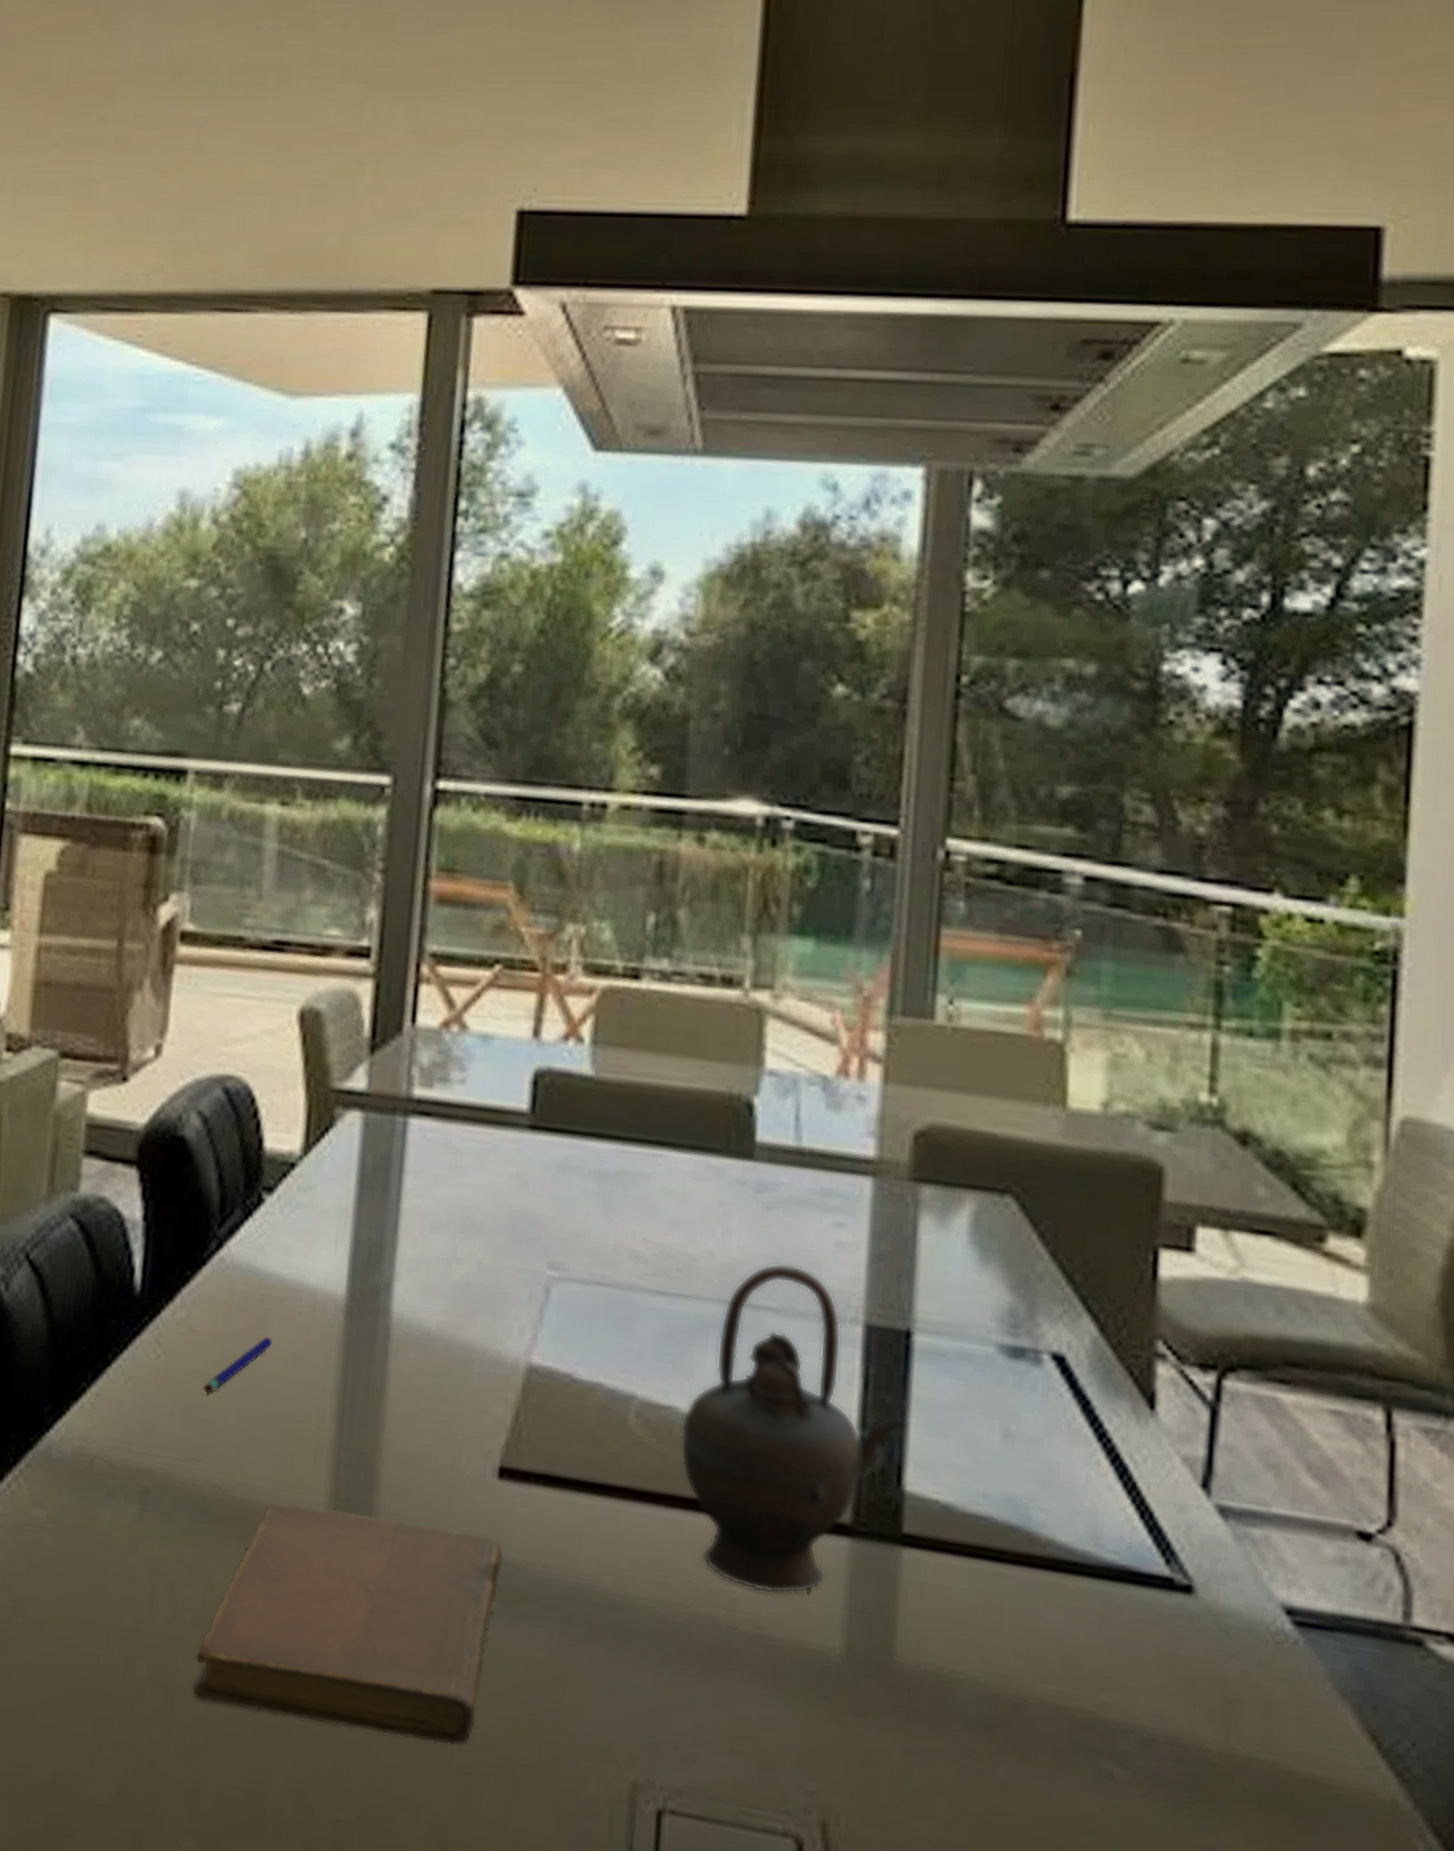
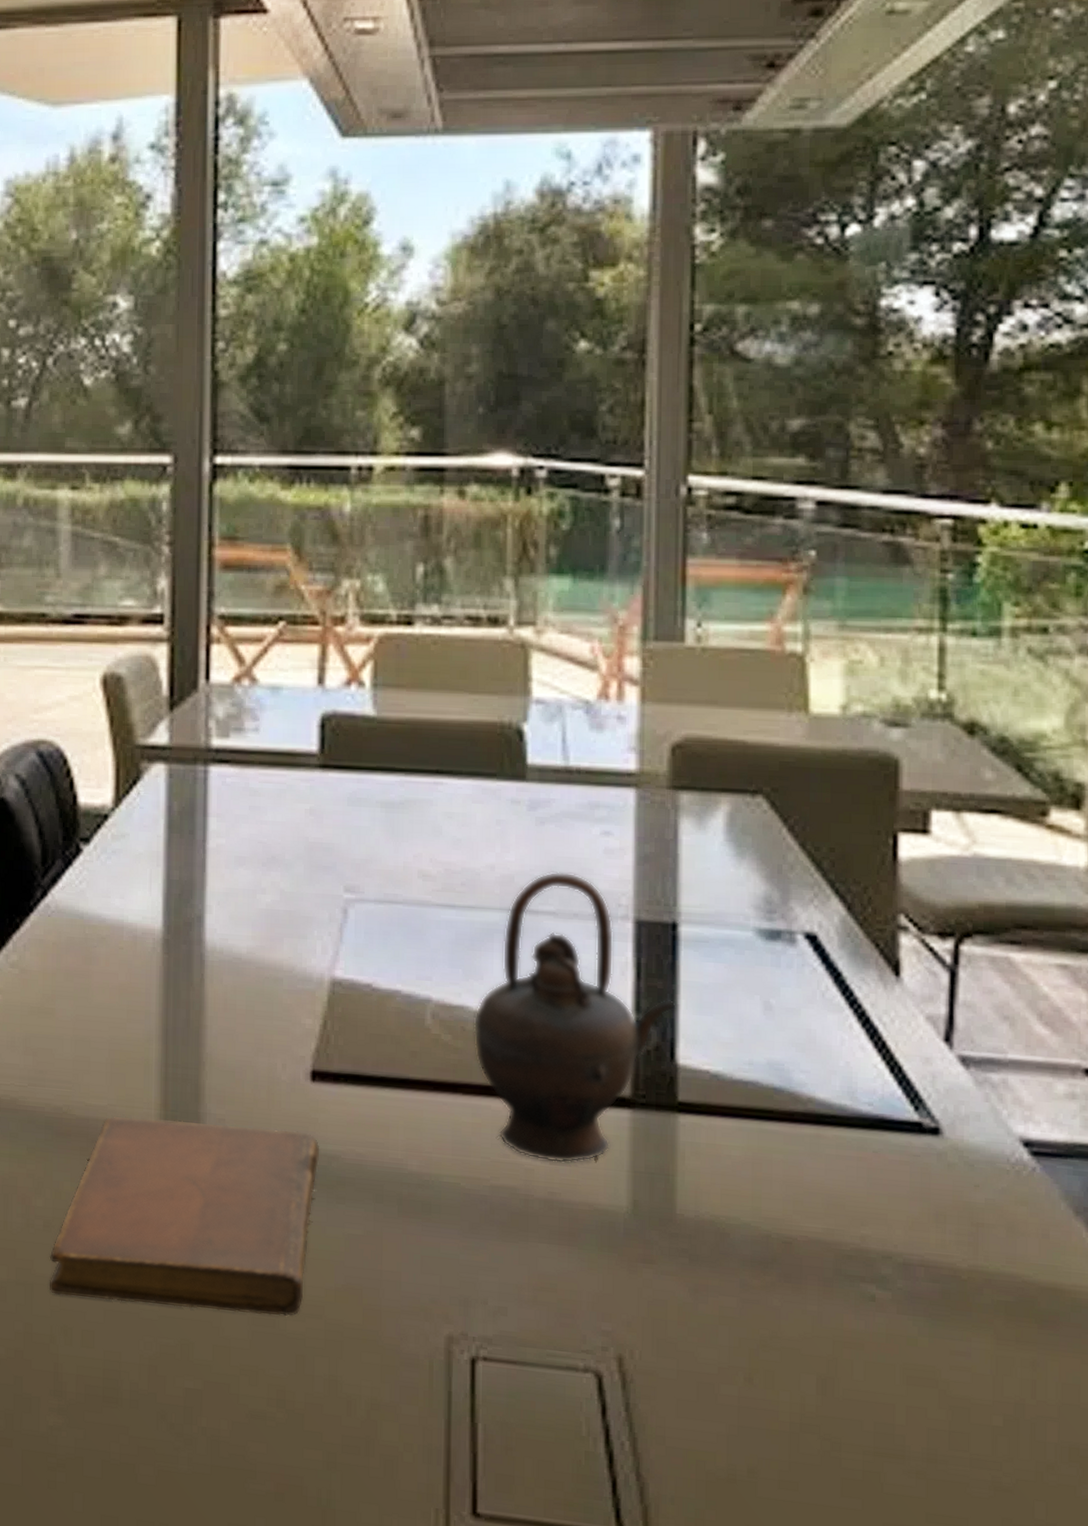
pen: present [203,1337,272,1394] -> none [39,972,98,1027]

